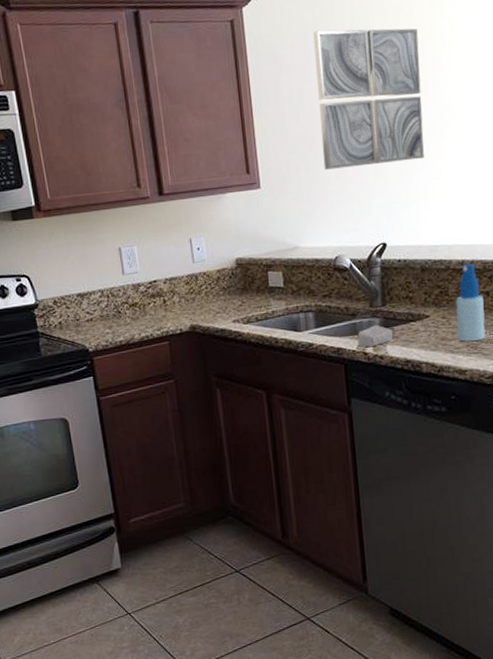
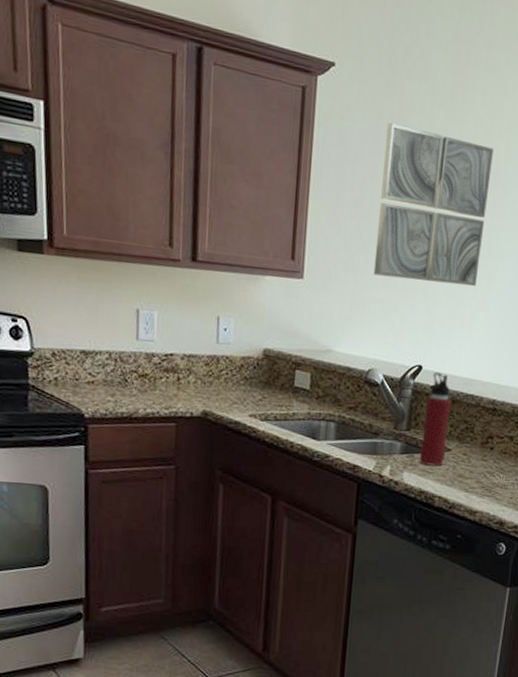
soap bar: present [357,325,393,347] -> none [376,448,412,470]
water bottle: none [396,245,425,335] -> present [419,371,451,466]
spray bottle: present [456,263,485,342] -> none [474,404,507,484]

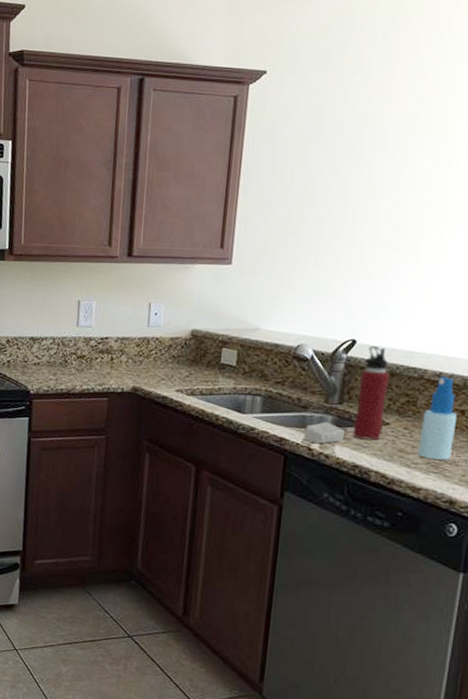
wall art: present [373,123,494,287] -> none [303,115,437,260]
soap bar: none [376,448,412,470] -> present [304,422,344,444]
spray bottle: none [474,404,507,484] -> present [417,376,458,460]

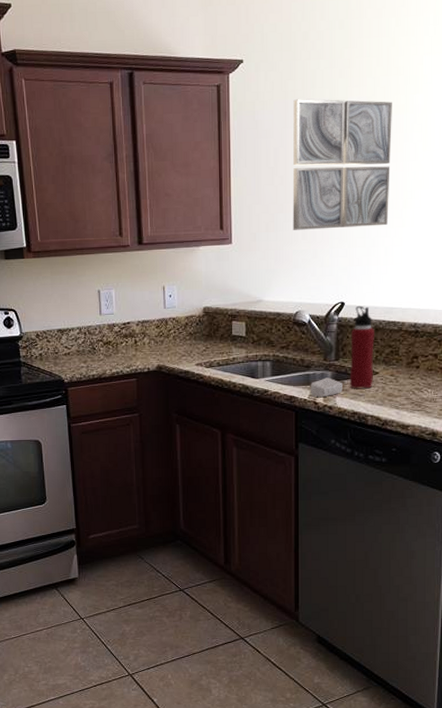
wall art: none [303,115,437,260] -> present [292,99,392,230]
spray bottle: present [417,376,458,460] -> none [403,326,432,399]

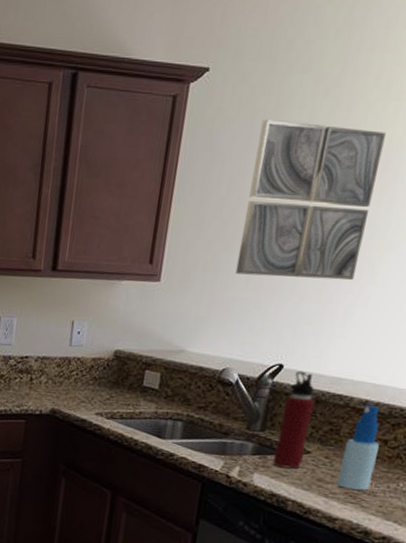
soap bar: present [310,377,342,397] -> none [224,449,265,471]
spray bottle: none [403,326,432,399] -> present [336,404,380,491]

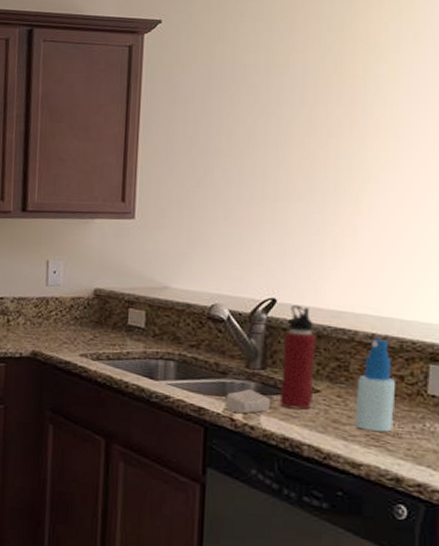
soap bar: none [224,449,265,471] -> present [225,389,270,413]
wall art: present [235,120,386,281] -> none [212,64,347,212]

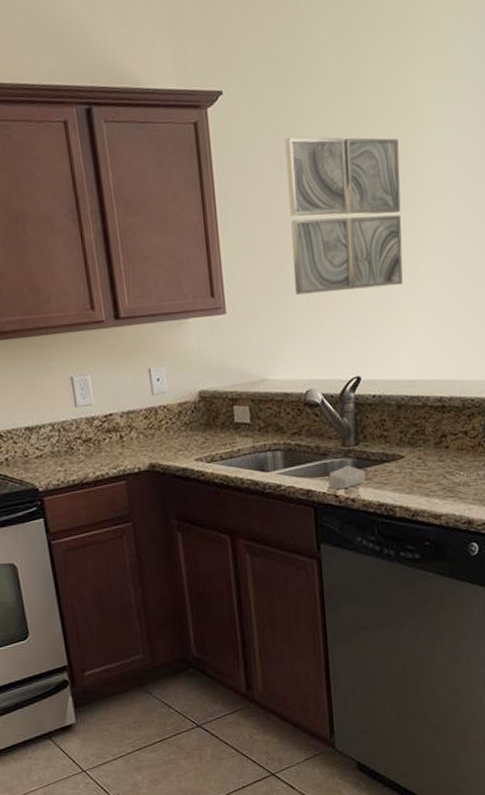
wall art: none [212,64,347,212] -> present [285,137,403,295]
water bottle: present [279,304,316,410] -> none [370,379,399,477]
spray bottle: present [354,338,396,432] -> none [432,400,463,485]

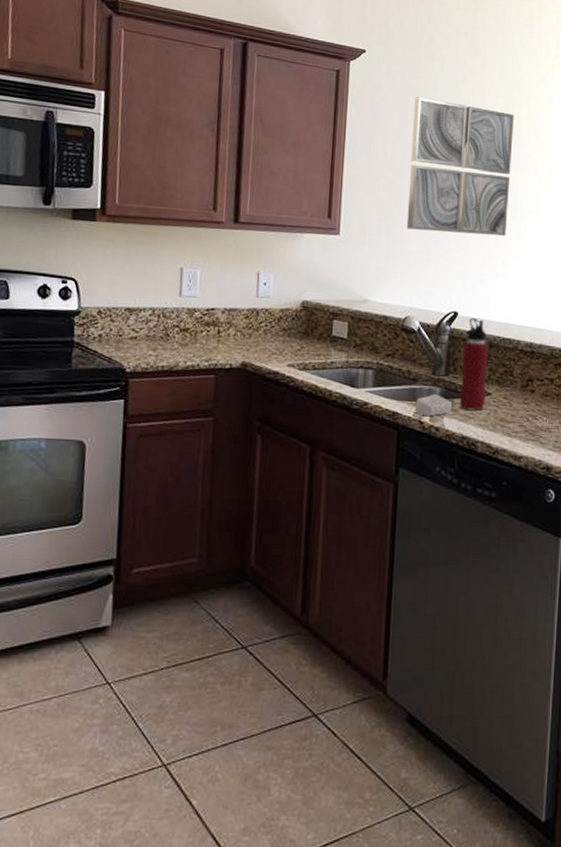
water bottle: none [370,379,399,477] -> present [459,317,488,411]

